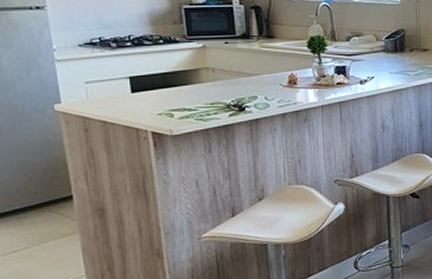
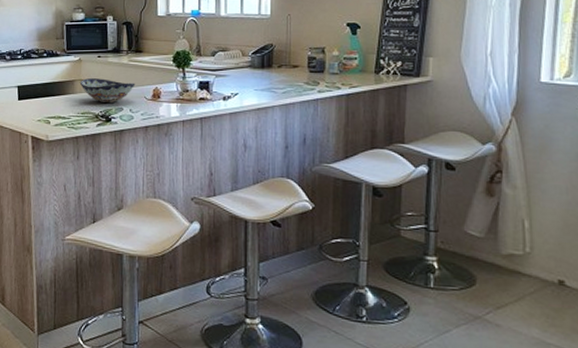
decorative bowl: none [205,66,269,91] -> present [79,78,136,103]

